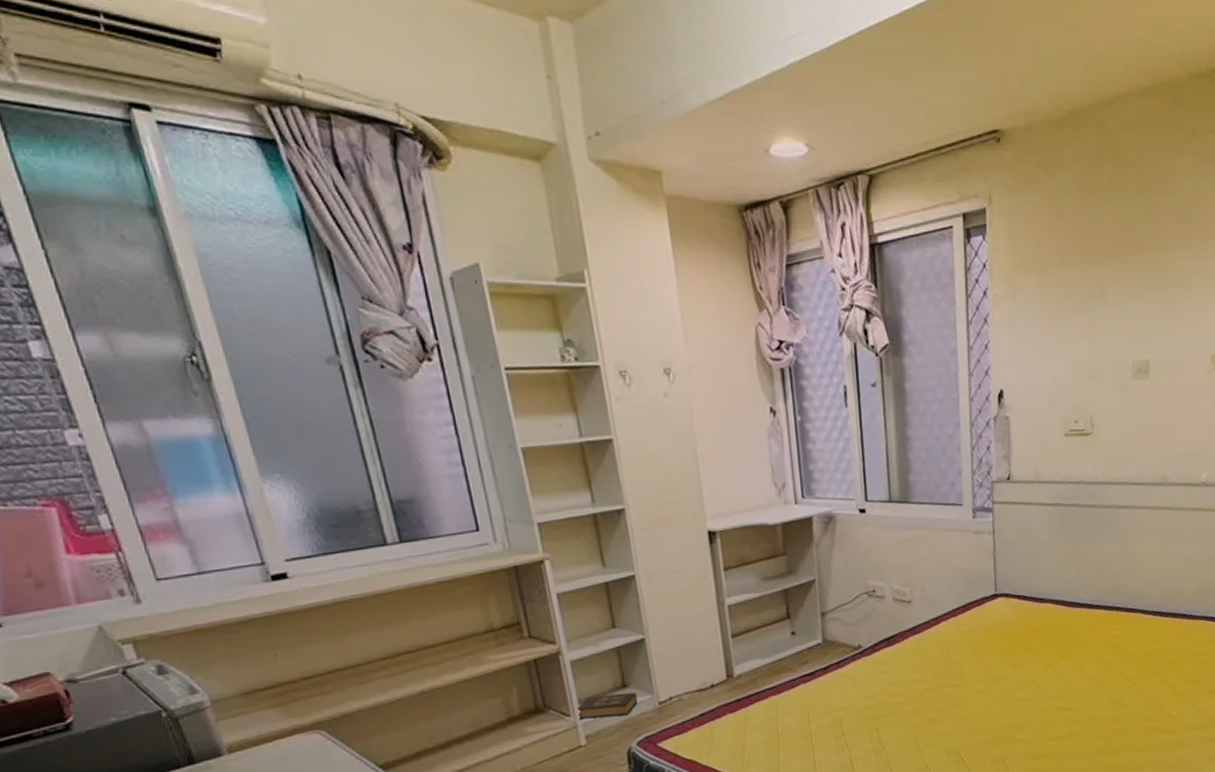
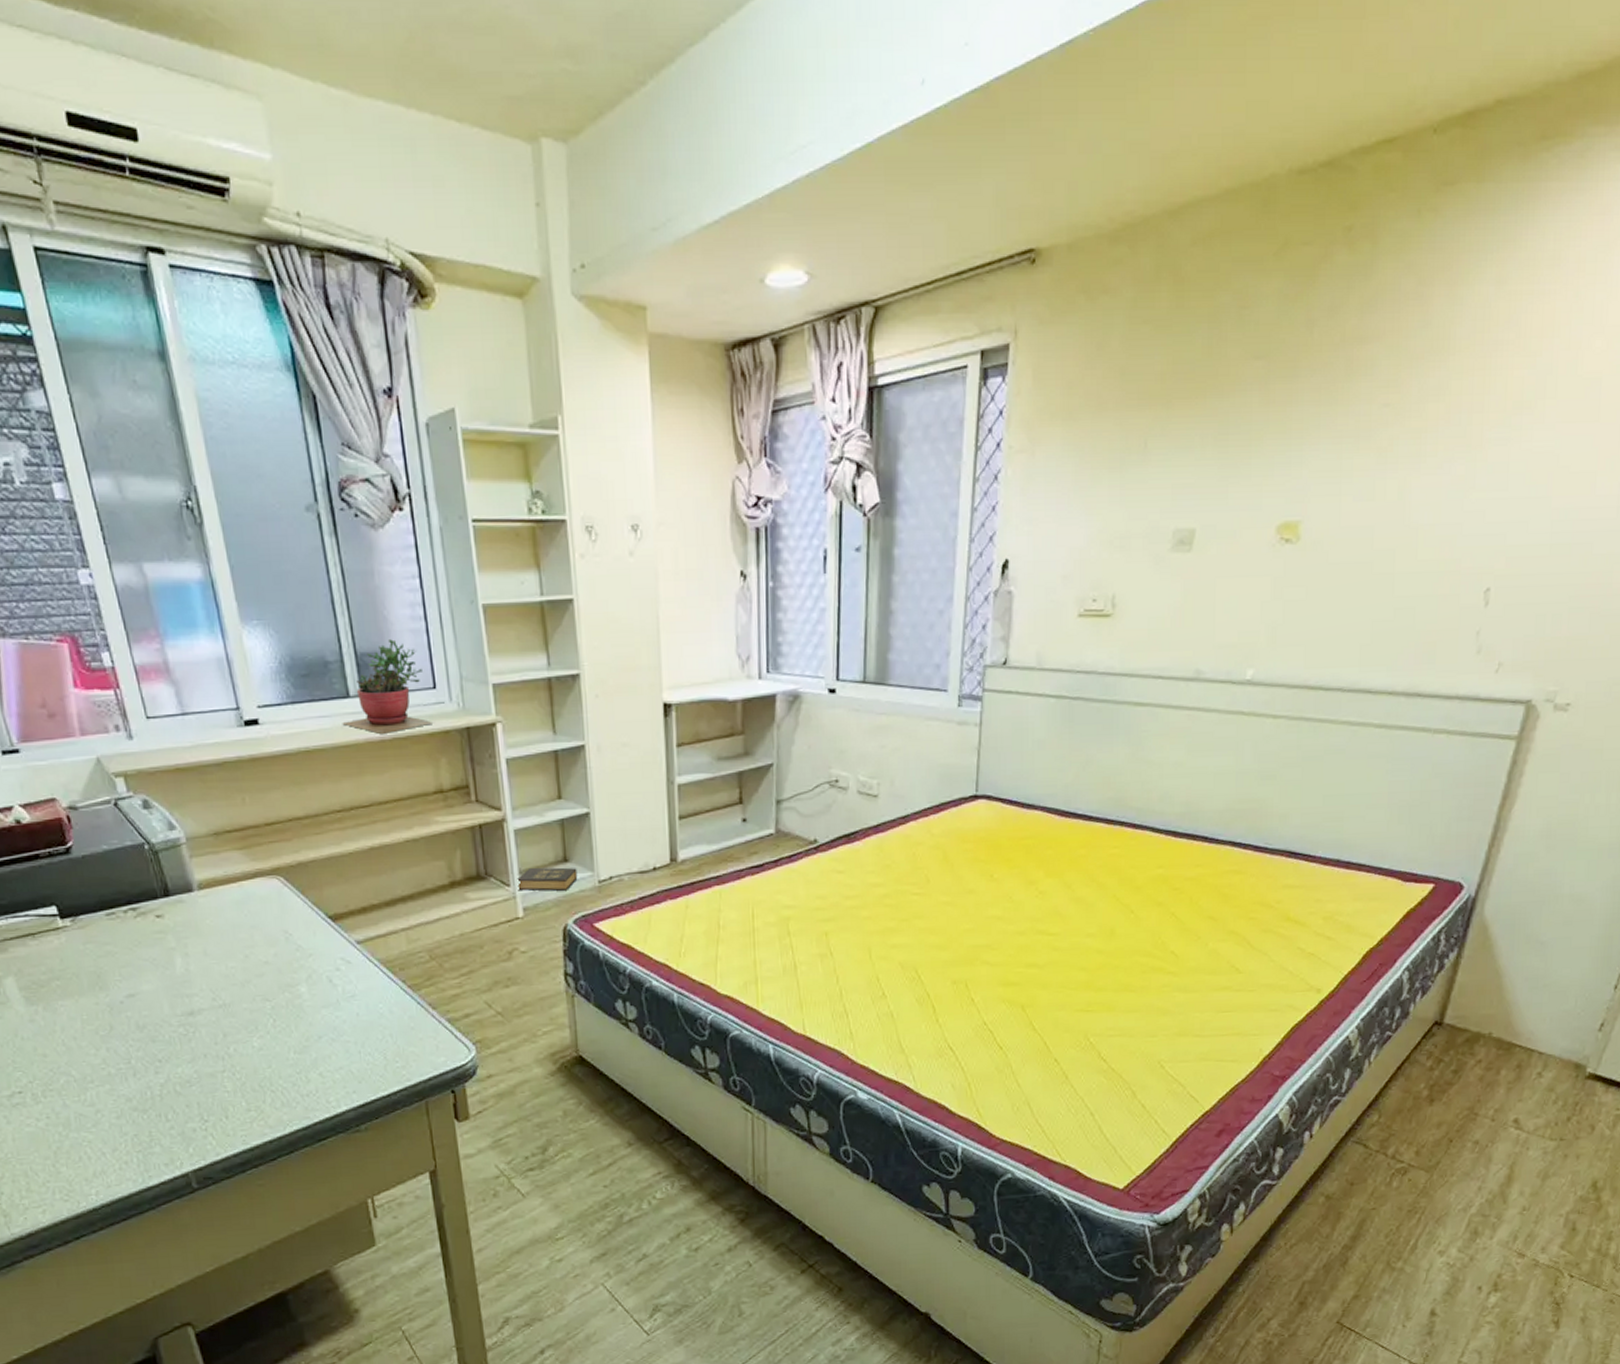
succulent plant: none [380,485,479,580] -> present [342,639,434,735]

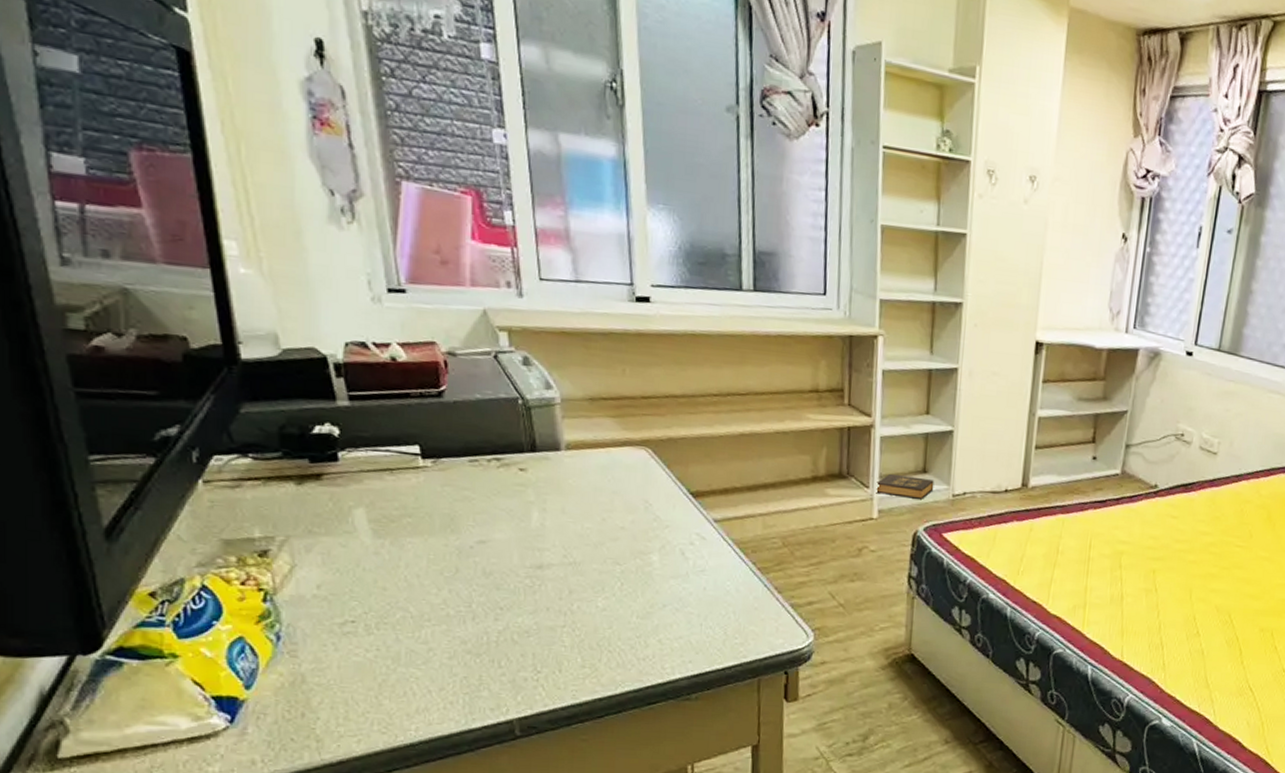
succulent plant: present [342,639,434,735] -> none [731,243,819,331]

